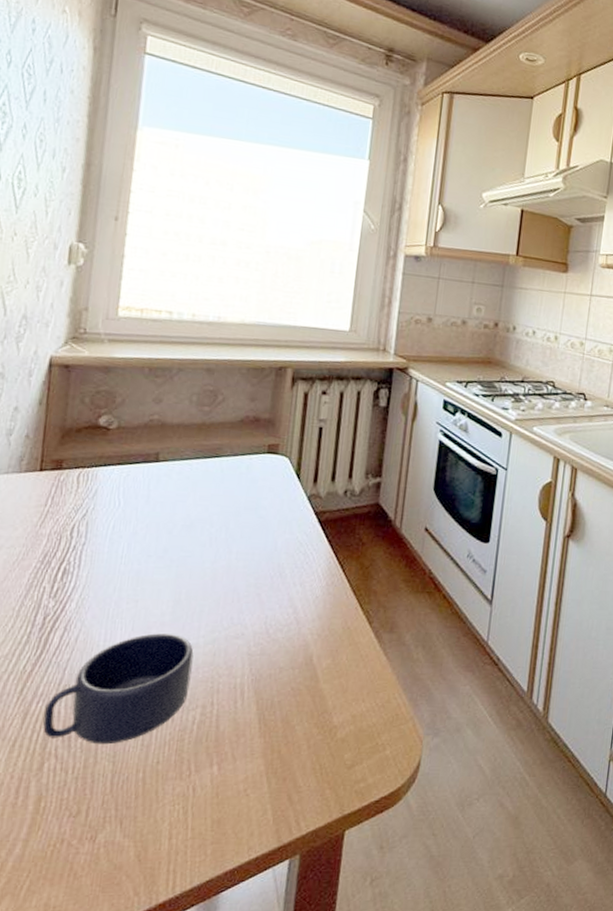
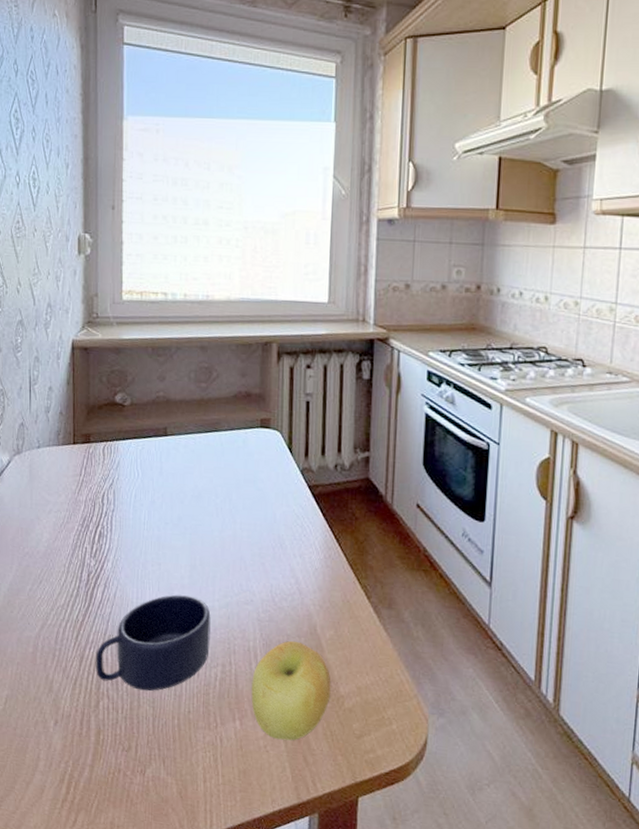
apple: none [233,673,325,780] -> present [251,640,331,741]

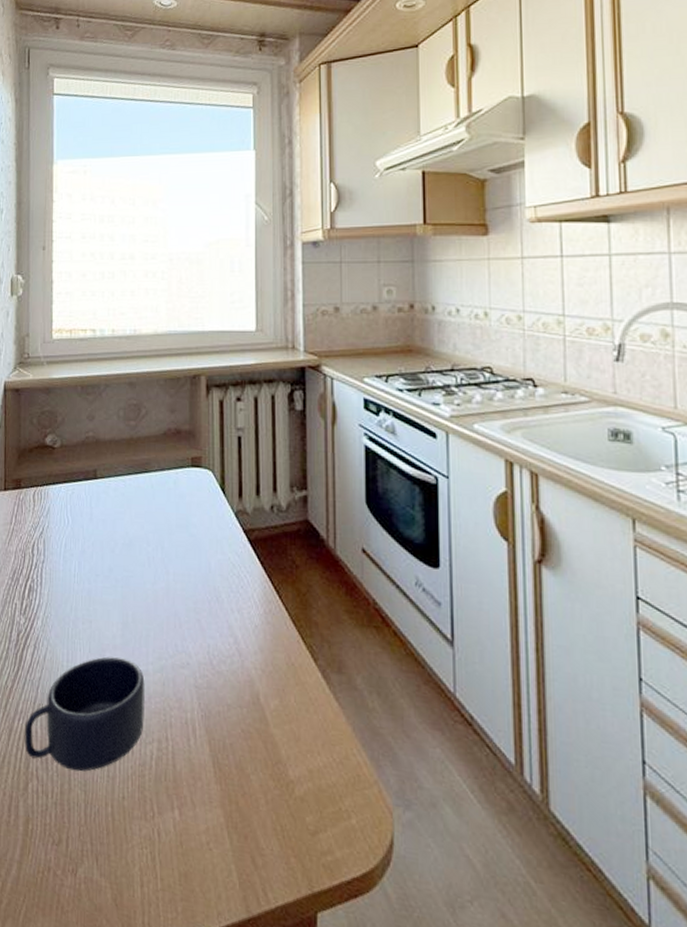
apple: present [251,640,331,741] -> none [190,711,279,837]

